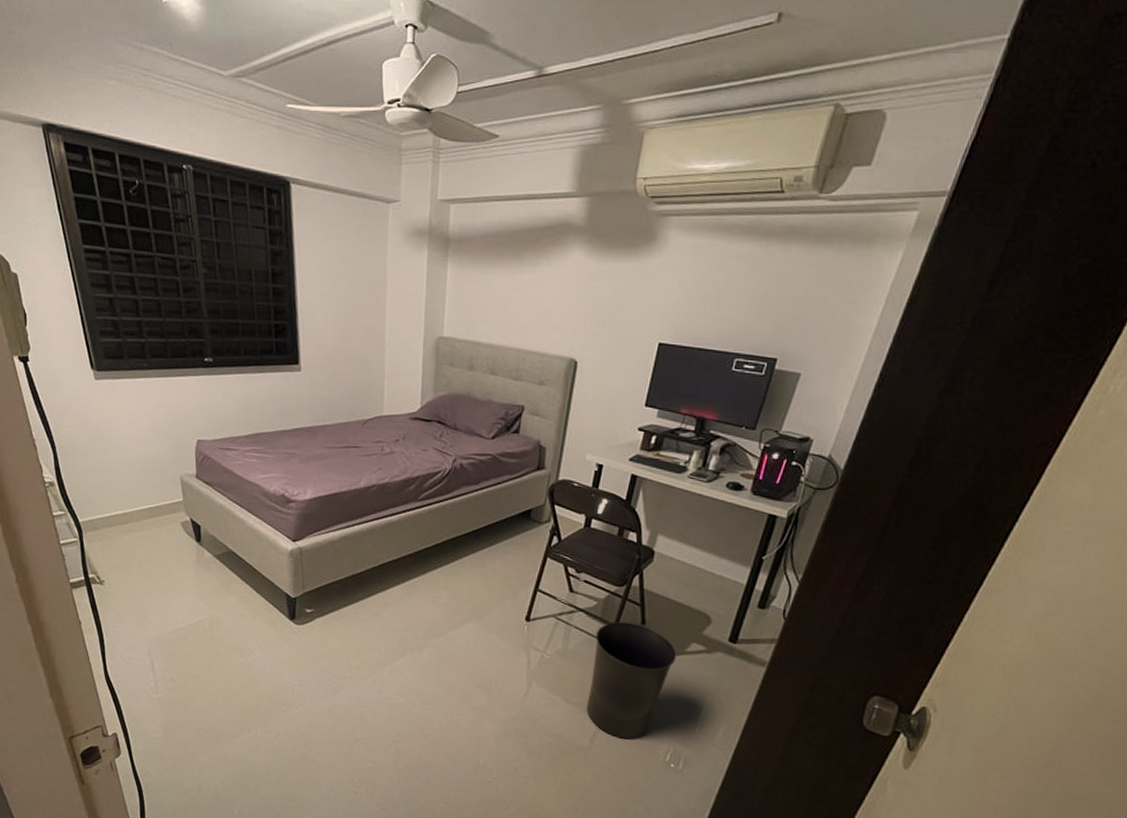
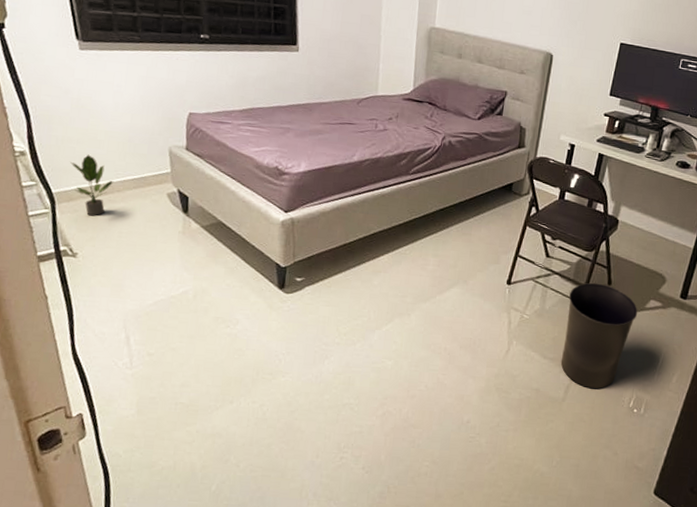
potted plant: none [93,484,132,545] -> present [70,154,113,216]

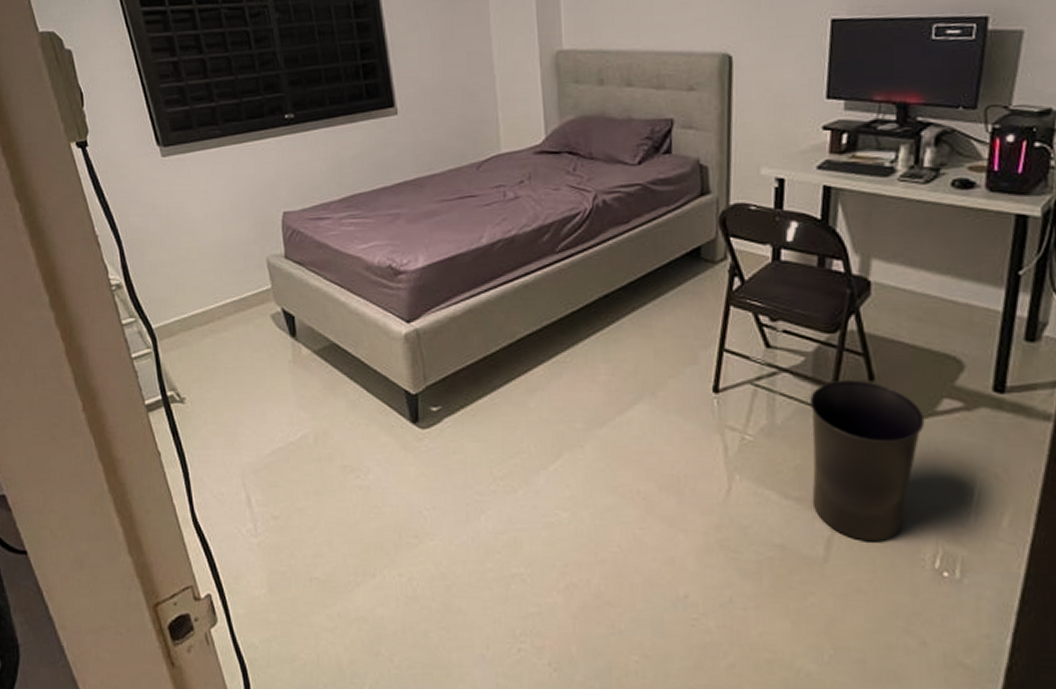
potted plant: present [70,154,113,216] -> none [166,278,212,352]

